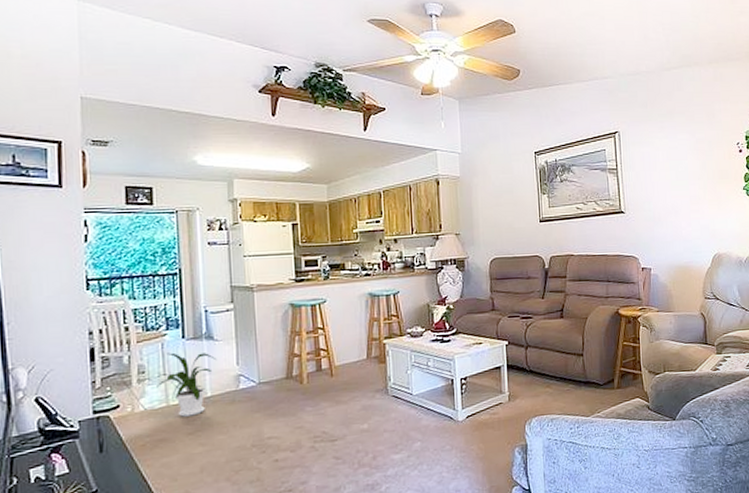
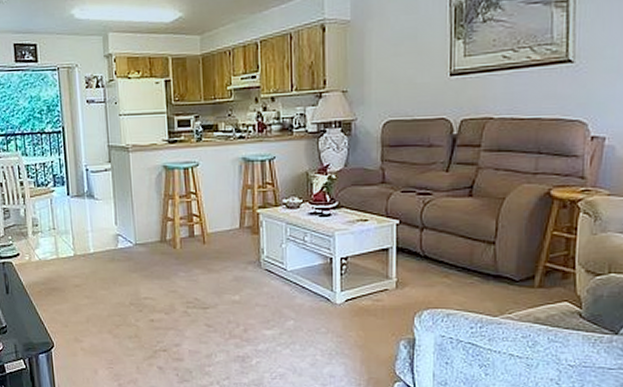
house plant: present [156,352,217,417] -> none [48,208,98,270]

